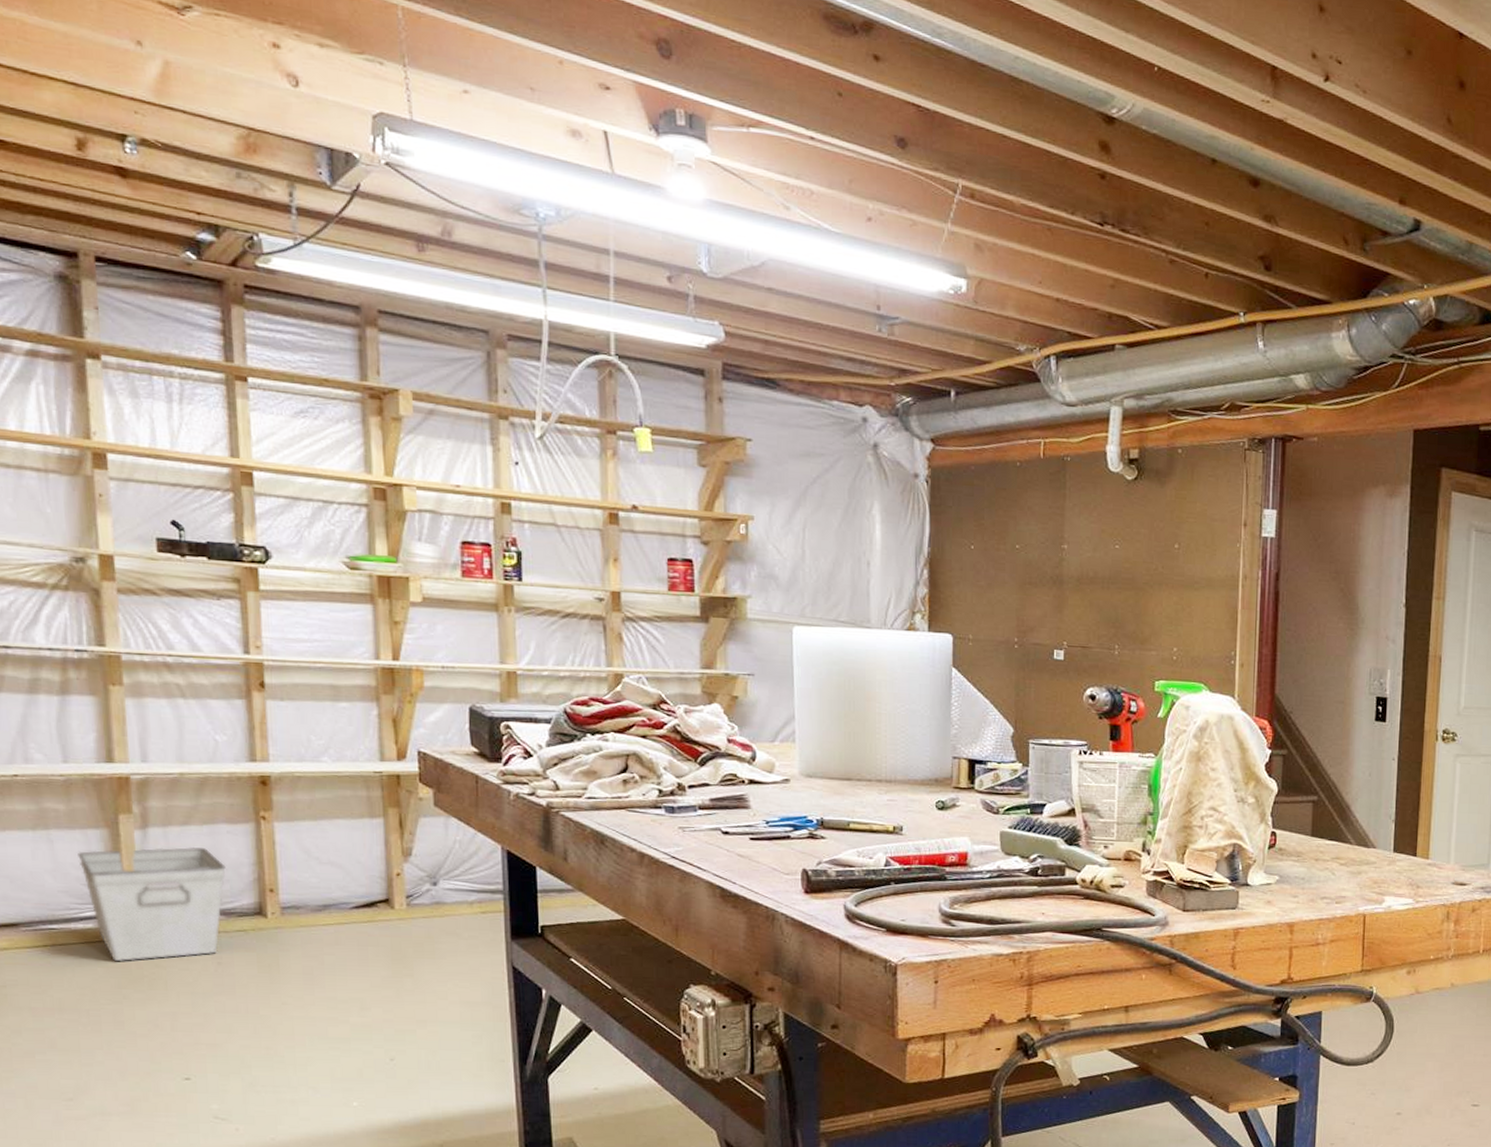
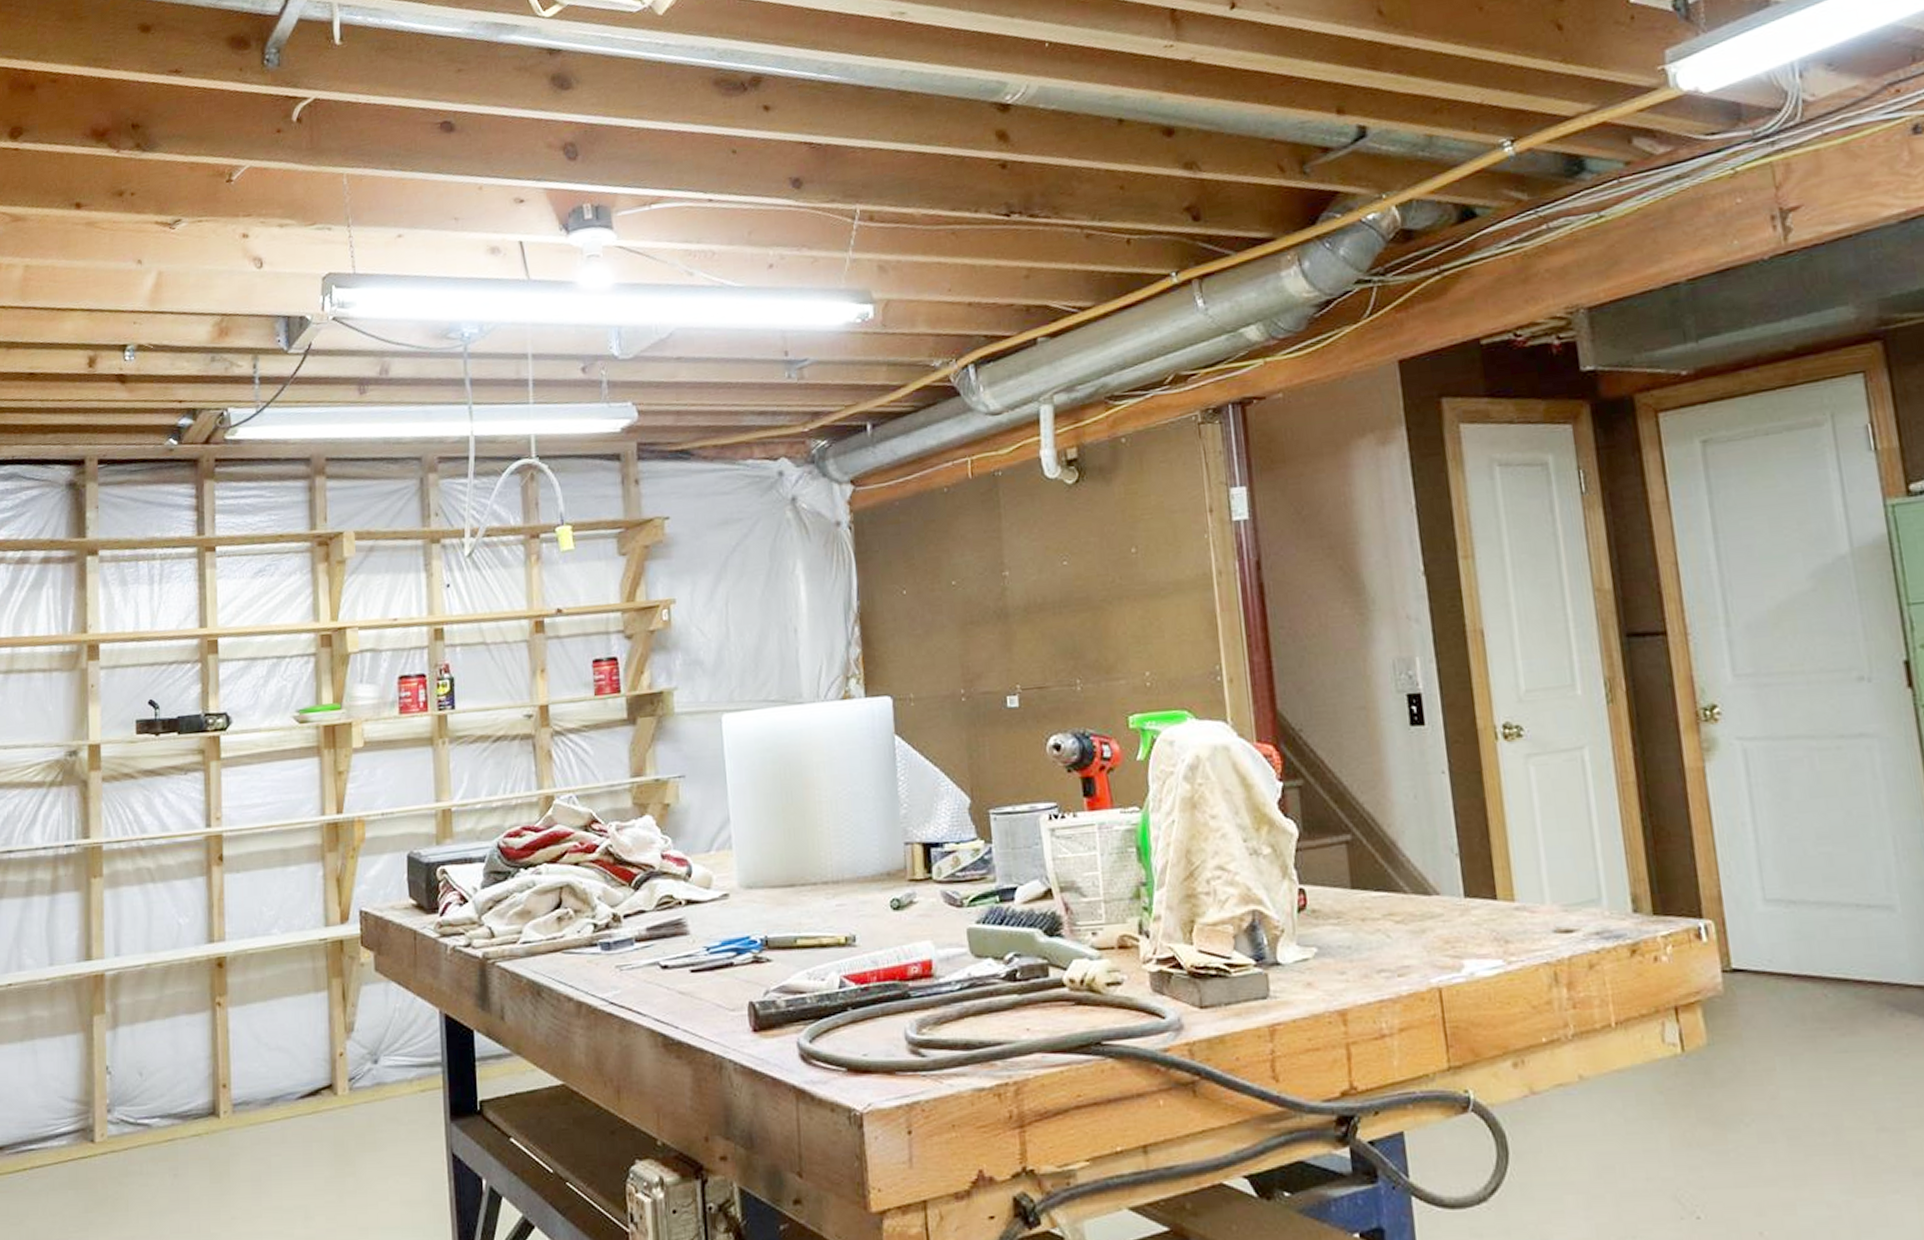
storage bin: present [78,847,226,961] -> none [57,1044,184,1181]

